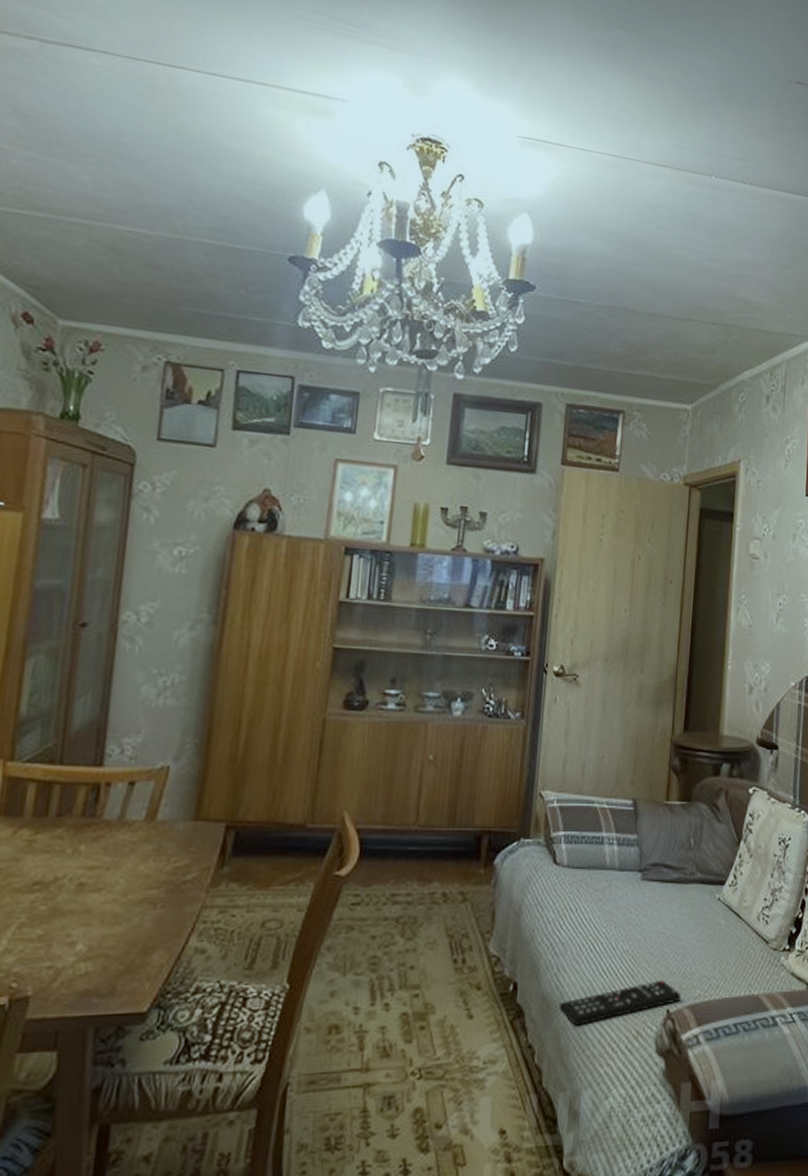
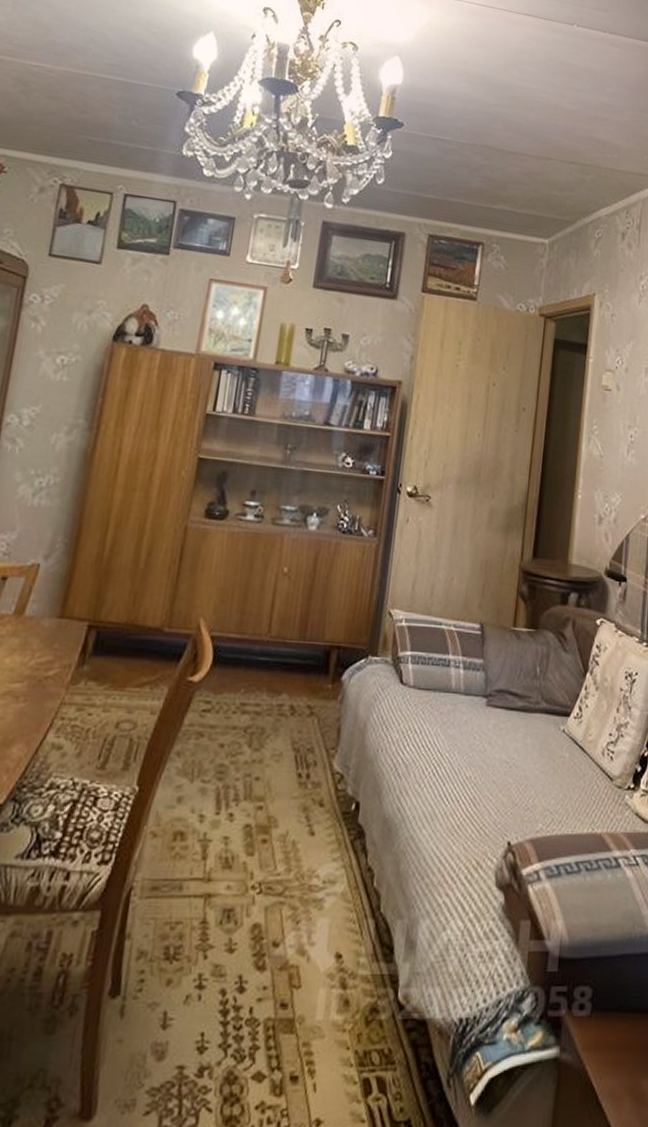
remote control: present [558,979,682,1026] -> none [399,810,523,851]

